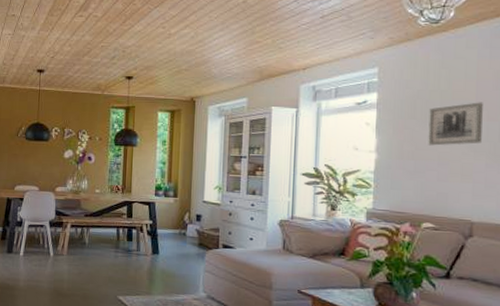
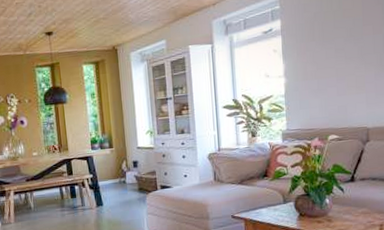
wall art: present [428,102,483,146] -> none [325,17,370,64]

